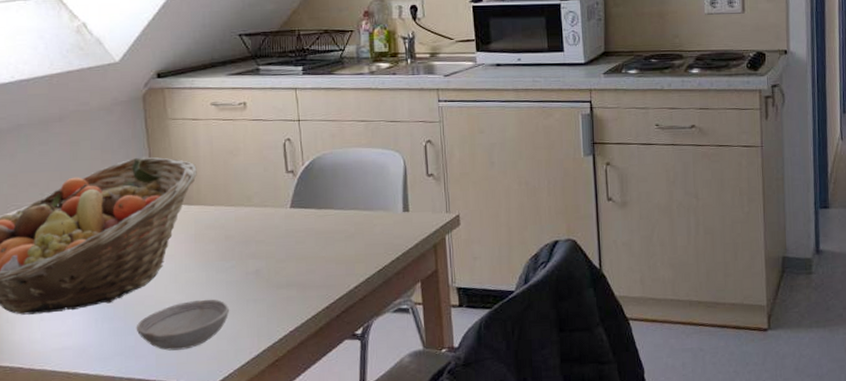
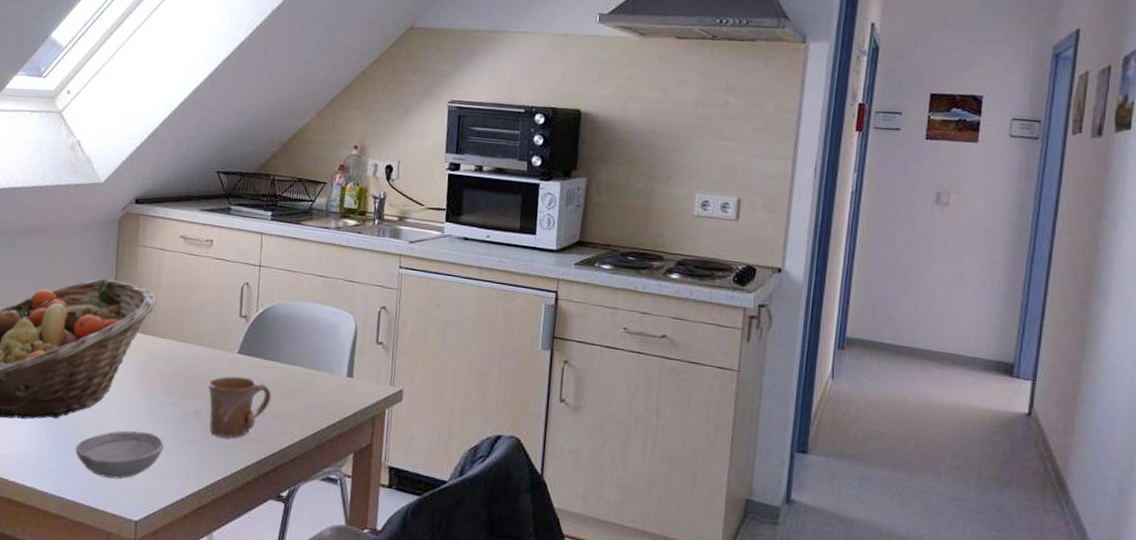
mug: none [264,229,331,291] -> present [207,376,272,438]

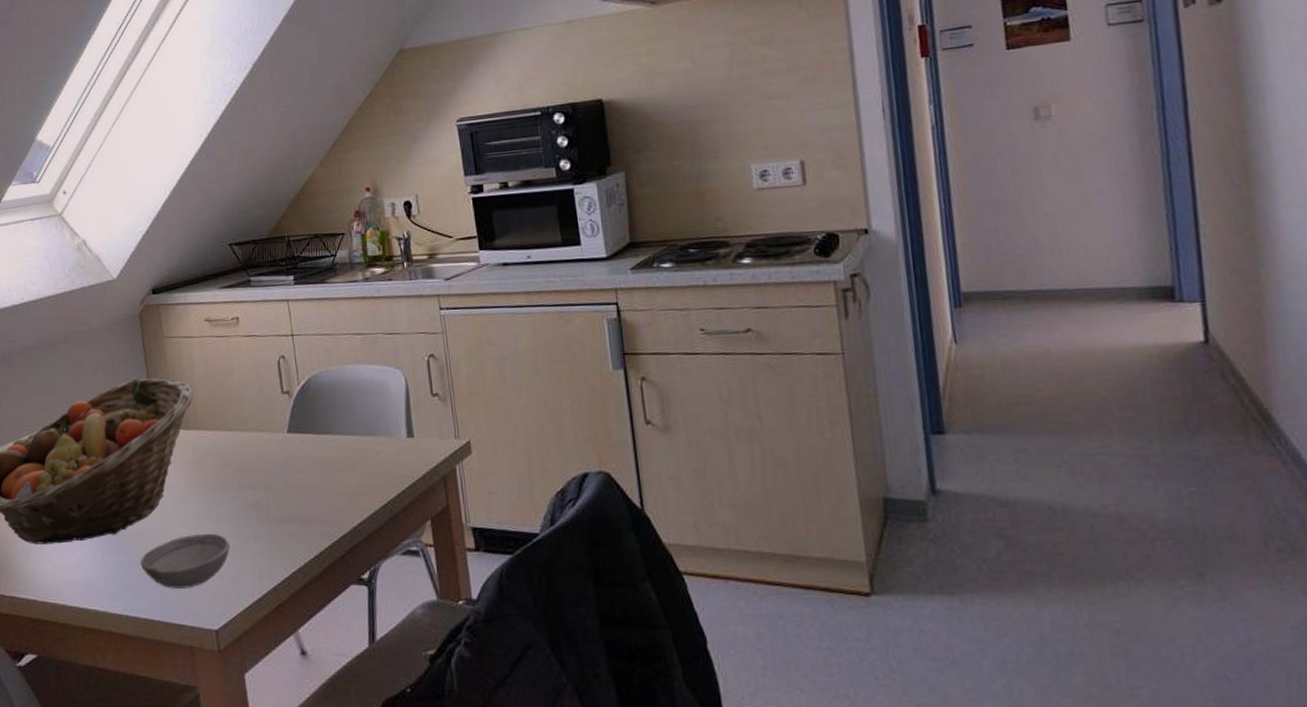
mug: present [207,376,272,438] -> none [262,457,332,526]

